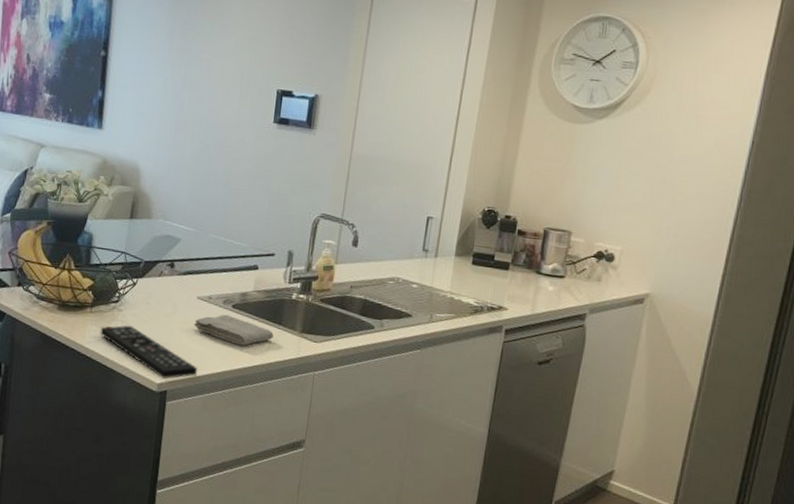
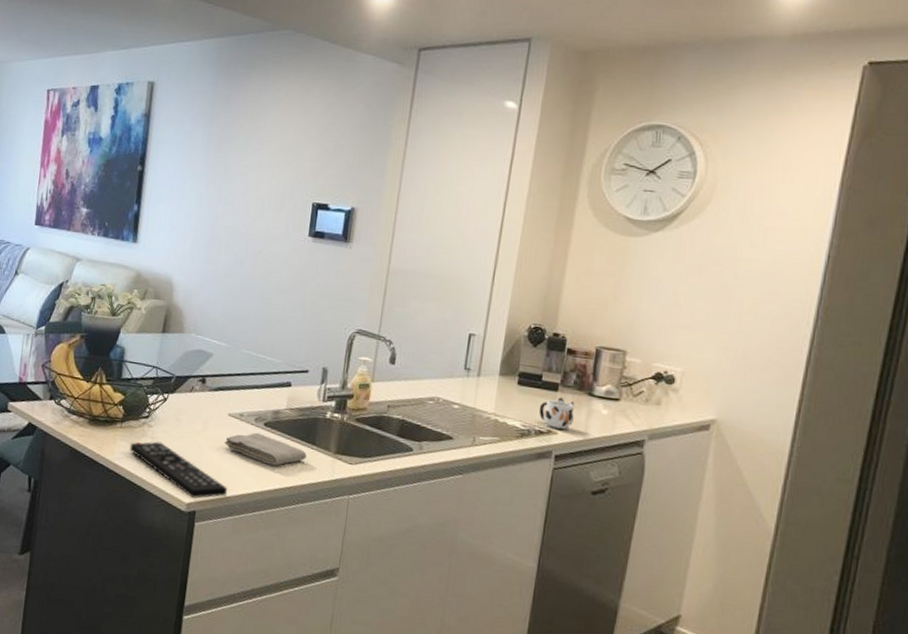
mug: none [491,275,524,305] -> present [538,397,575,429]

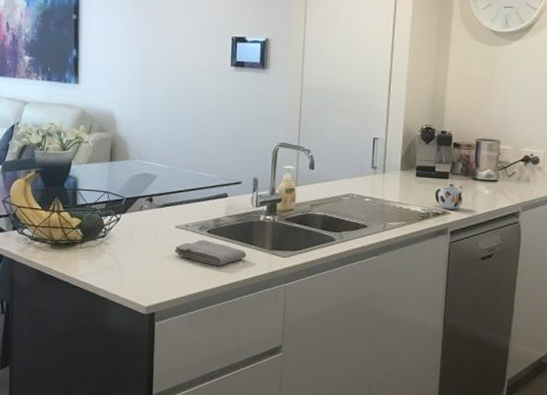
remote control: present [129,441,228,499] -> none [90,257,181,302]

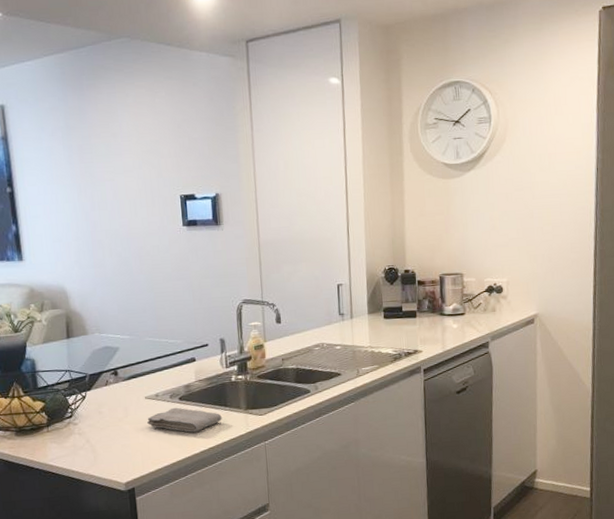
mug: present [434,183,463,209] -> none [404,321,433,348]

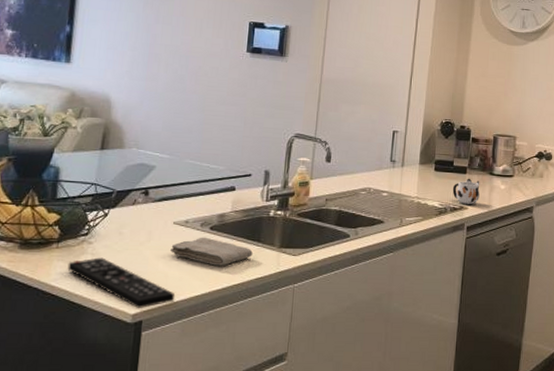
remote control: none [60,436,160,477] -> present [67,257,176,308]
mug: none [404,321,433,348] -> present [452,178,480,204]

